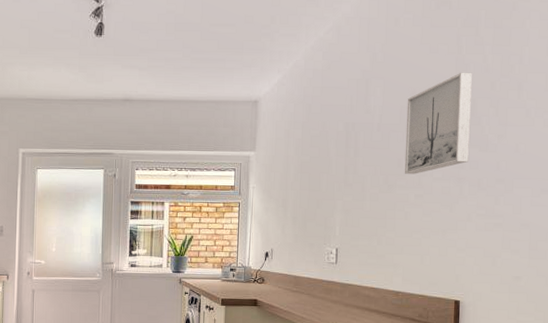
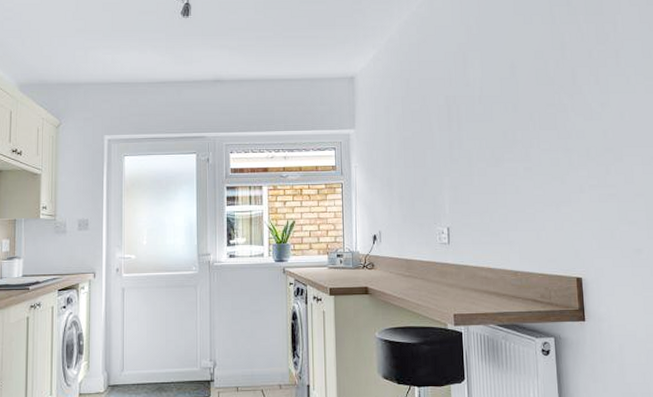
wall art: present [404,72,472,174] -> none [506,41,574,147]

